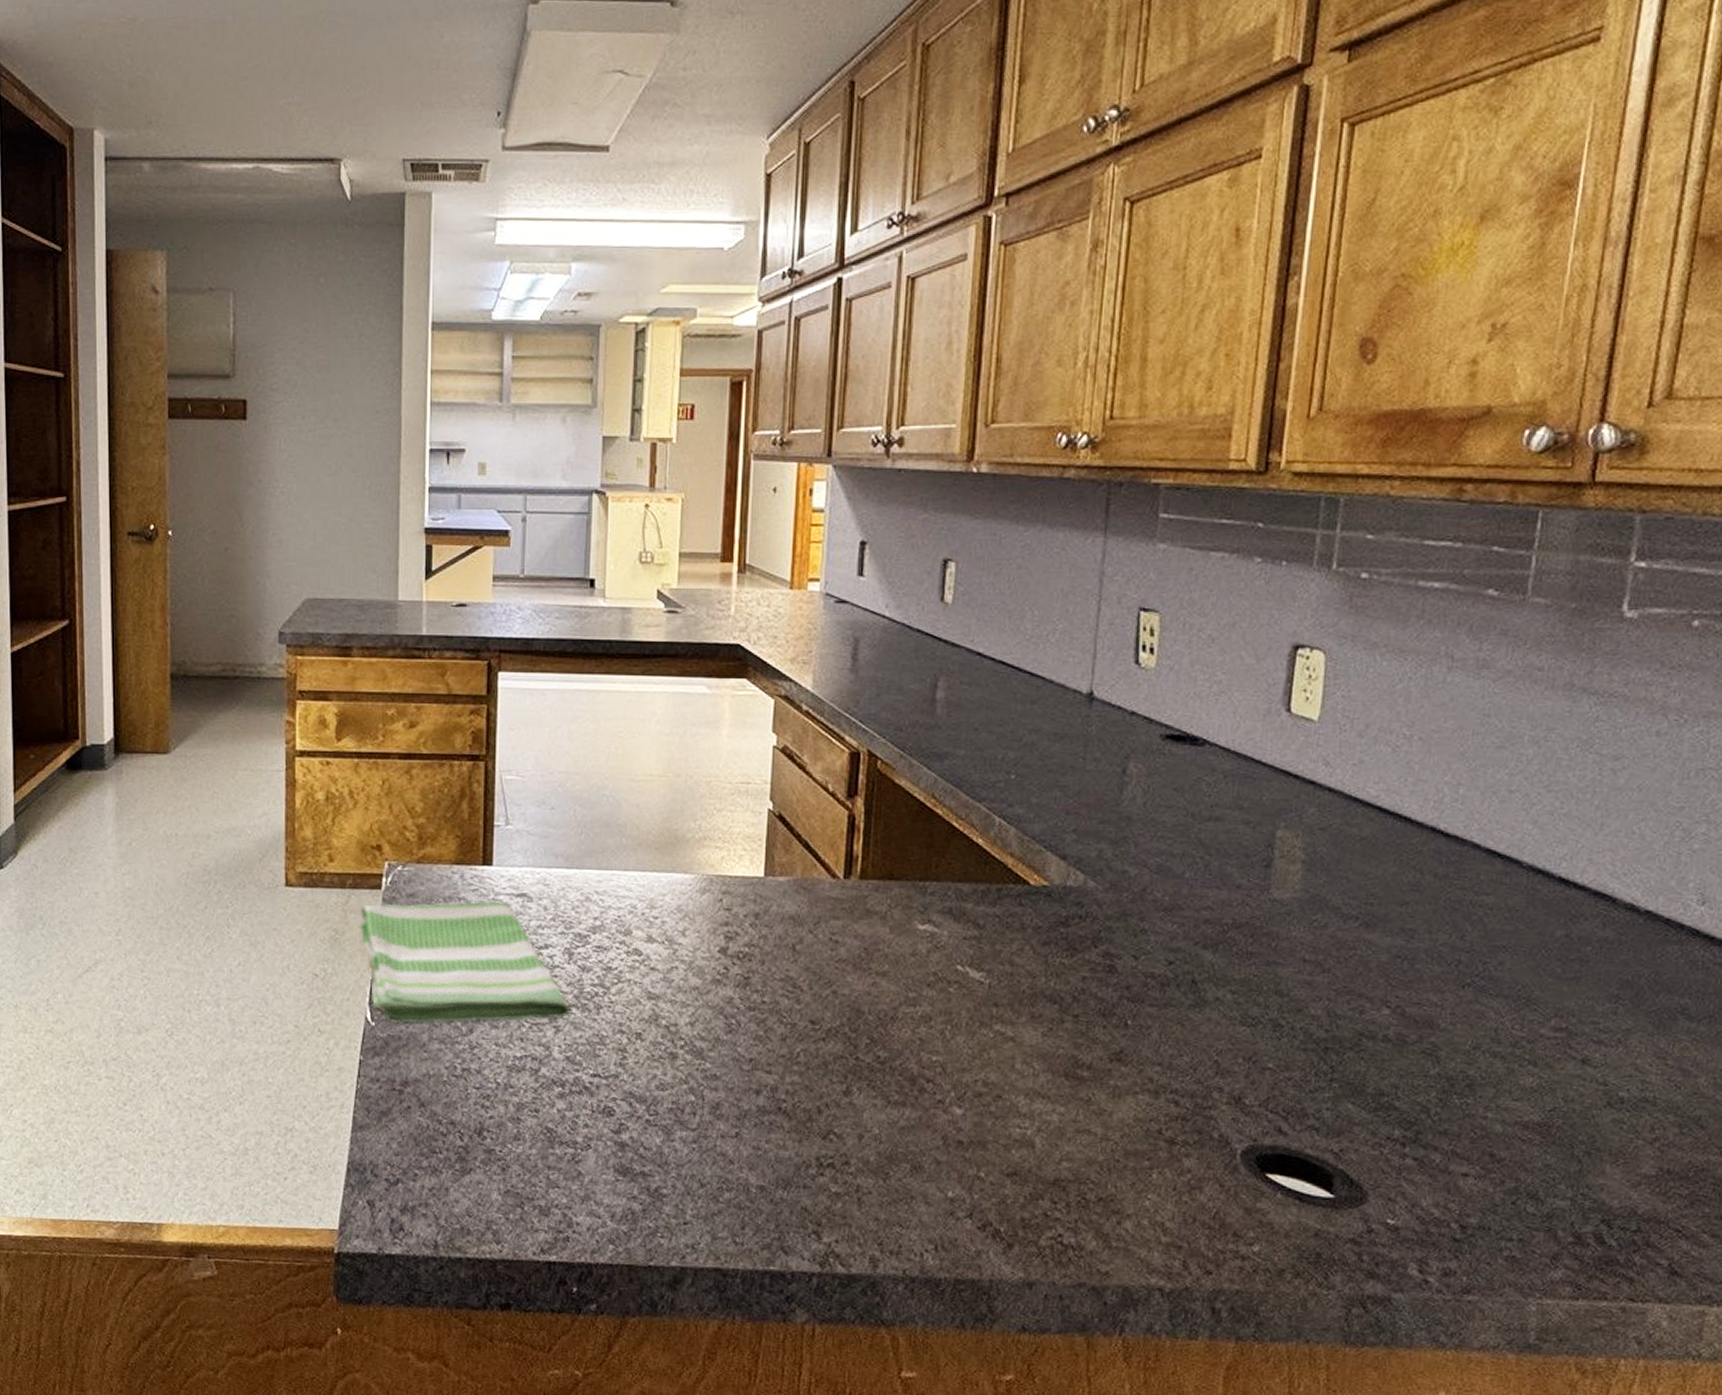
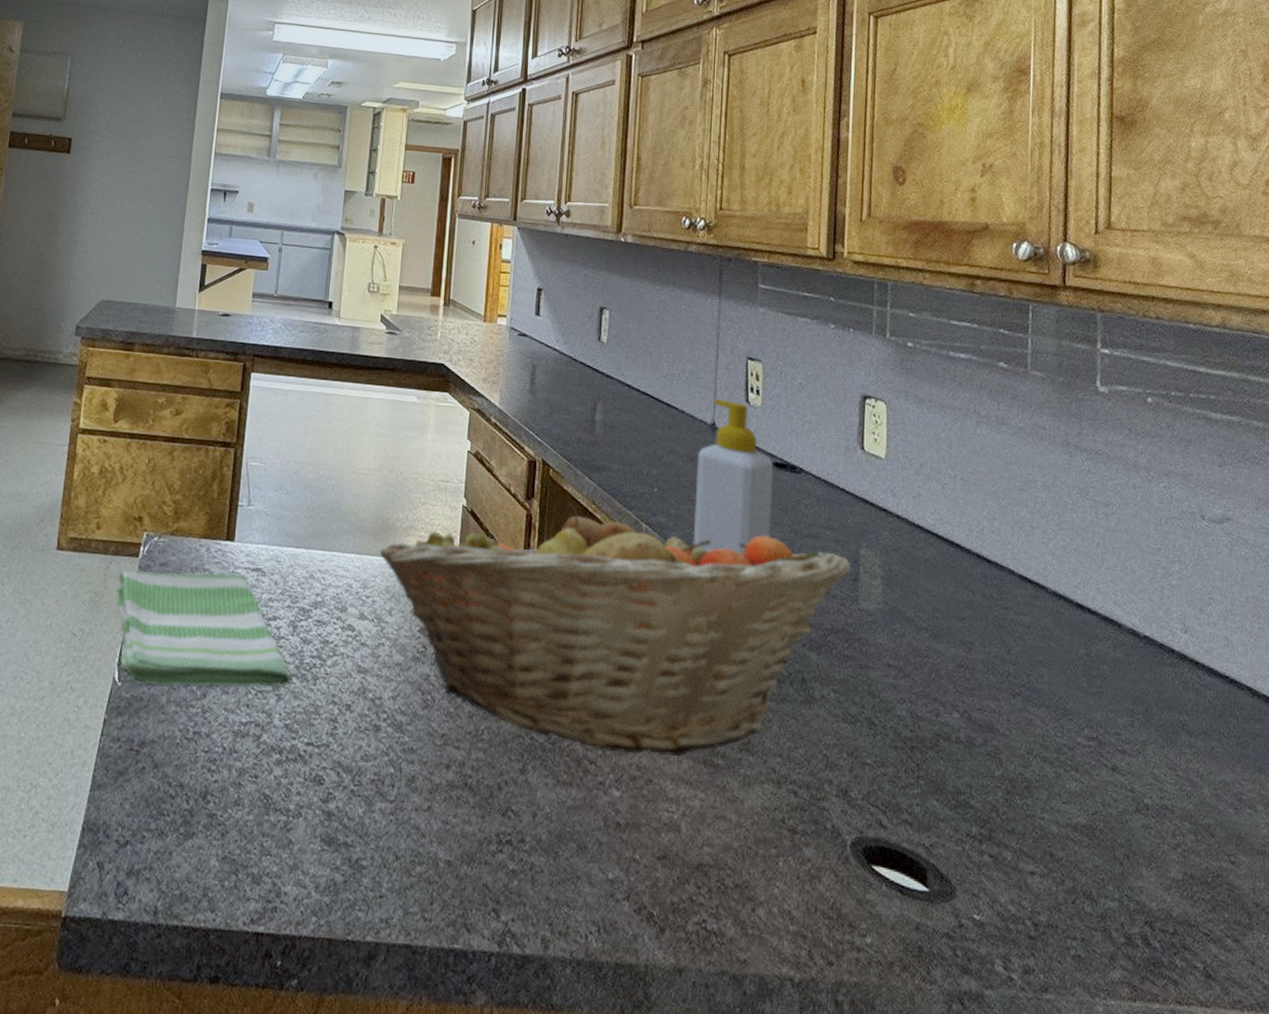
fruit basket: none [669,798,1264,1071] -> present [380,502,852,757]
soap bottle: none [1059,661,1169,845] -> present [693,398,774,554]

